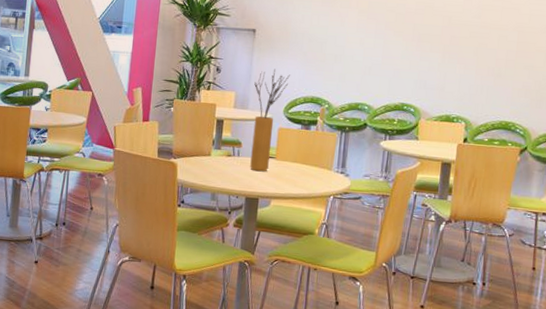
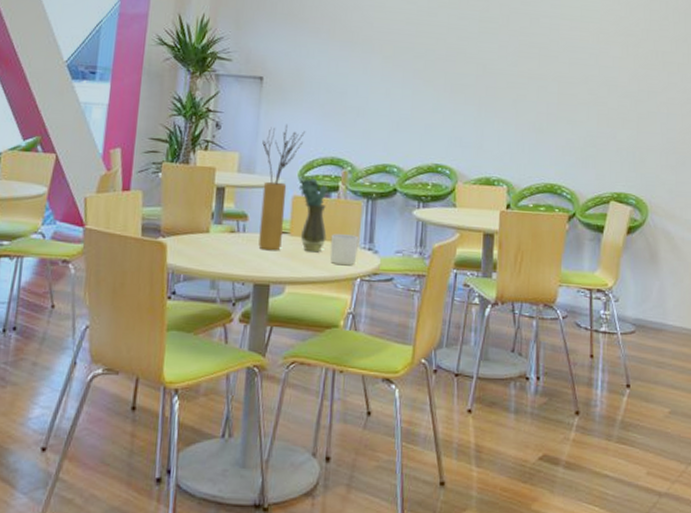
vase: none [283,110,308,174] -> present [298,174,327,253]
mug: none [308,159,333,186] -> present [329,234,358,266]

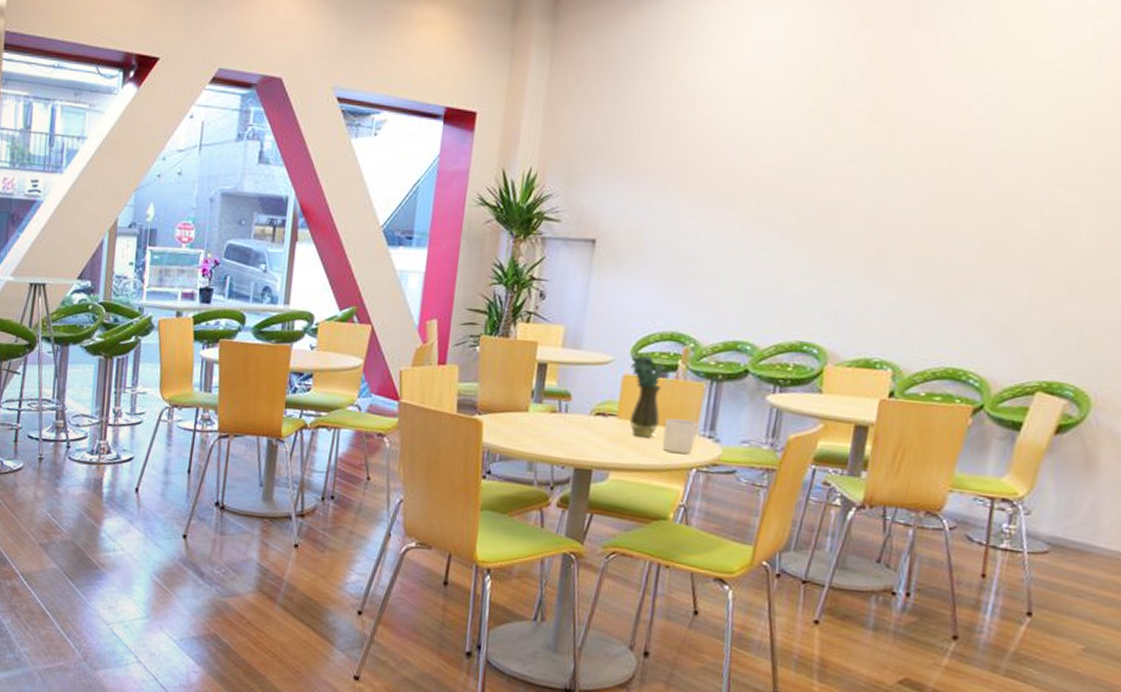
vase: present [258,124,305,251] -> none [582,294,642,434]

